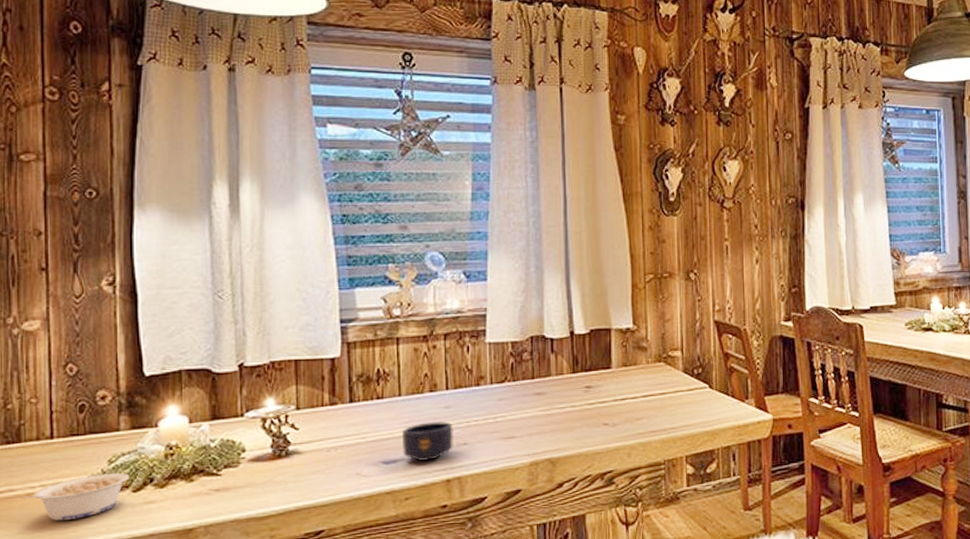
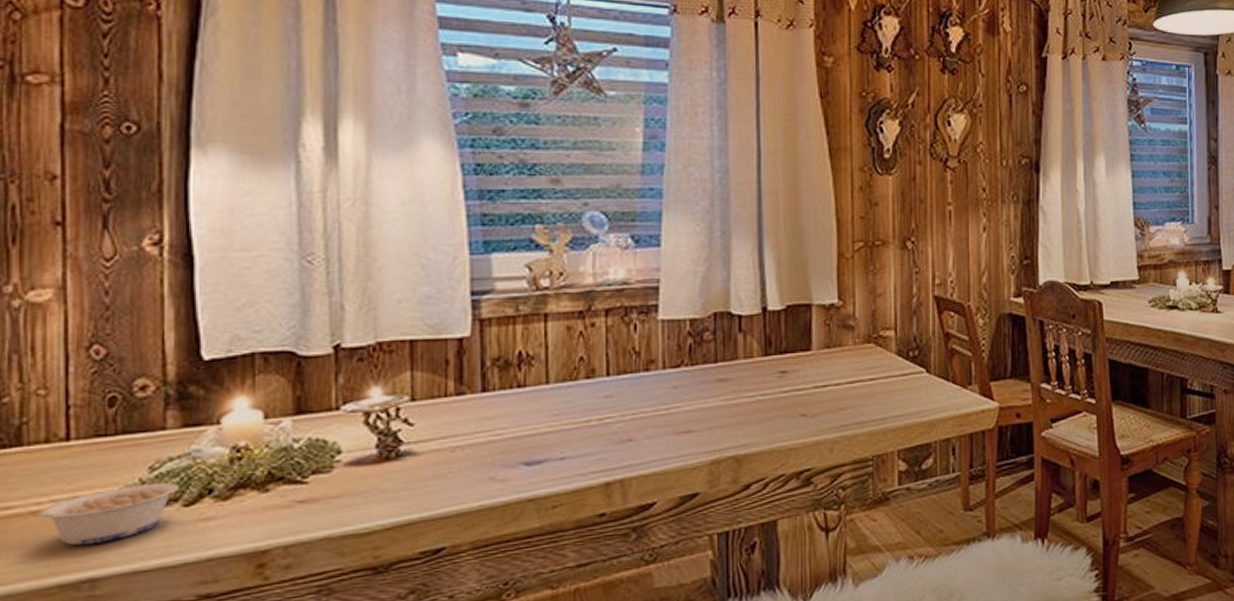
mug: present [401,421,454,462] -> none [549,413,616,462]

